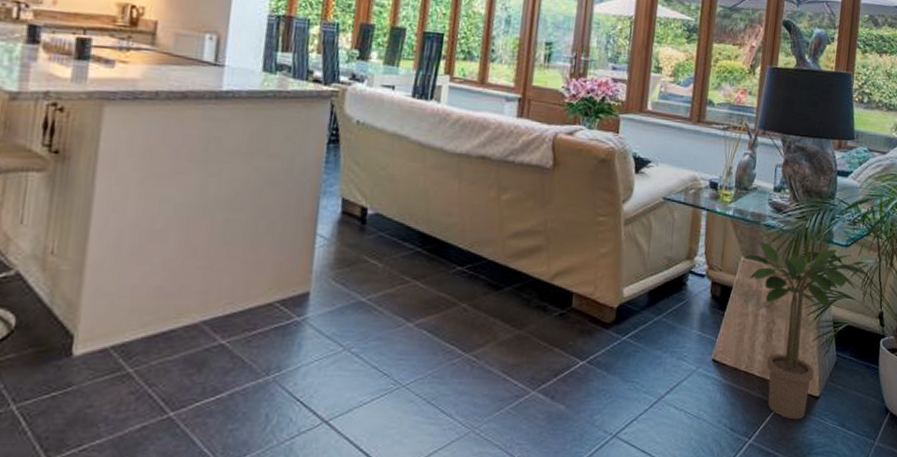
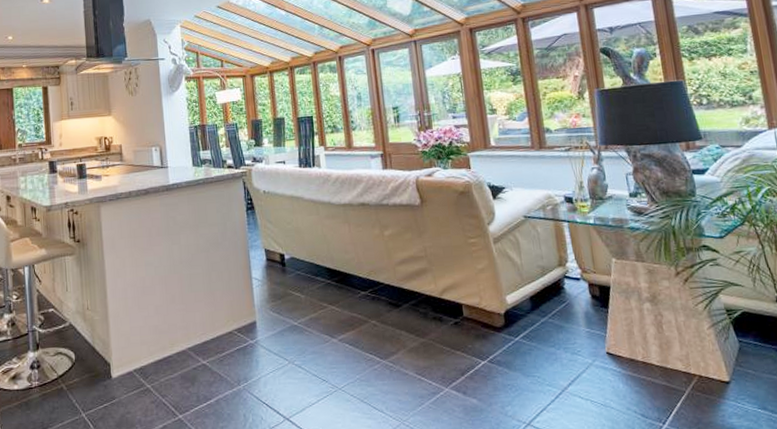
potted plant: present [743,242,868,420] -> none [614,242,752,405]

